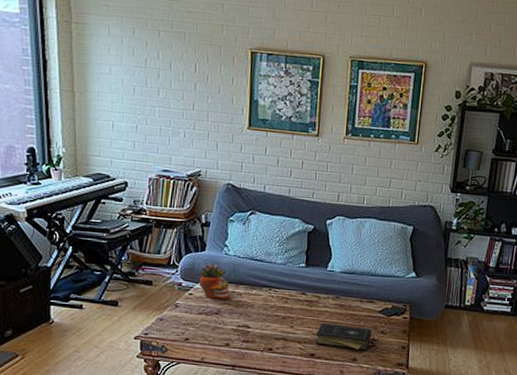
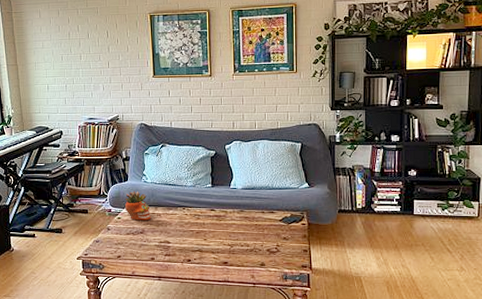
book: present [316,323,372,351] -> none [227,234,275,256]

